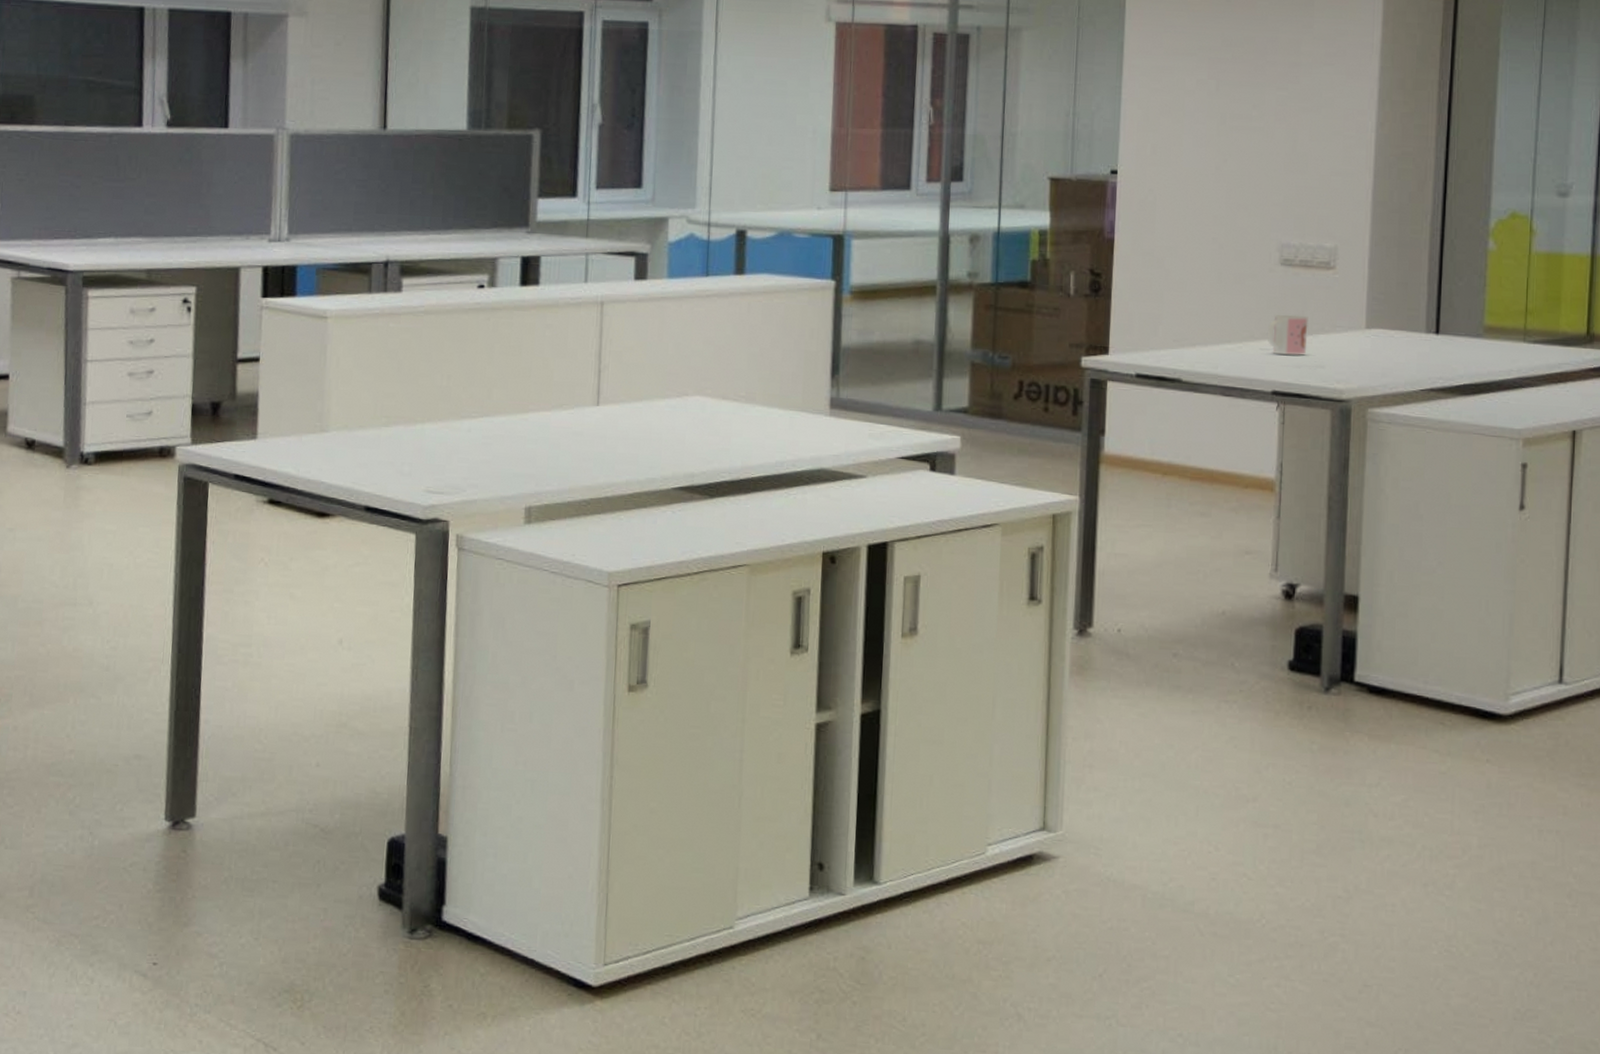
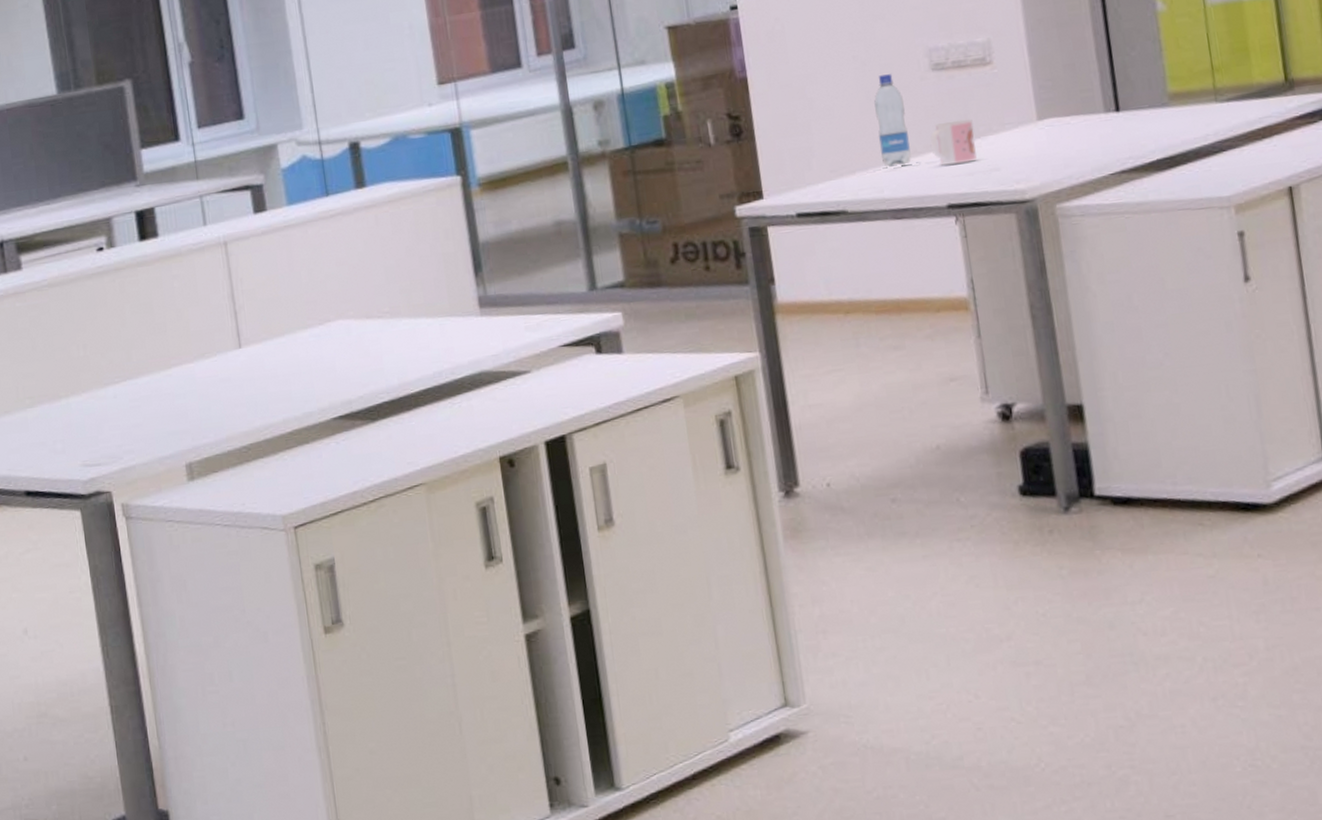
bottle: none [1221,260,1250,347] -> present [874,74,911,167]

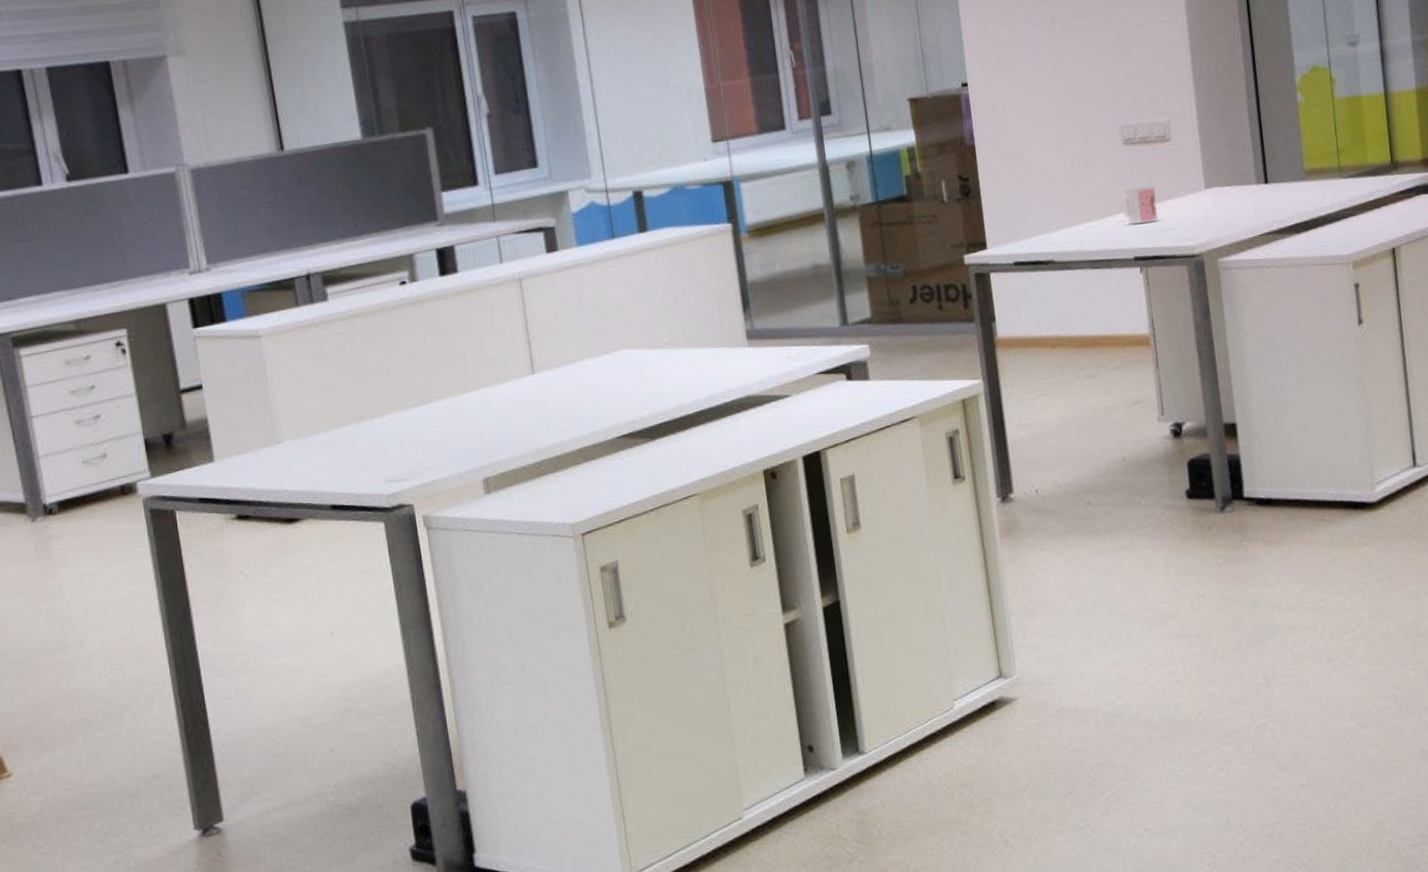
bottle: present [874,74,911,167] -> none [1077,146,1106,225]

